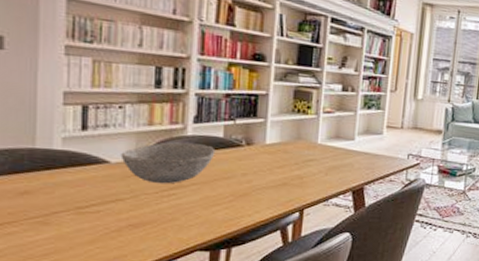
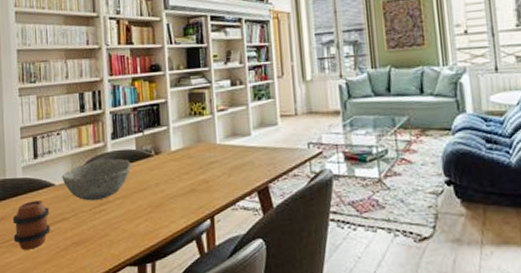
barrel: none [41,176,99,229] -> present [12,200,51,250]

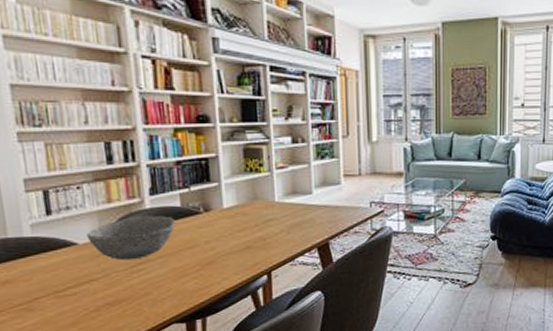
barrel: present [12,200,51,250] -> none [21,261,75,314]

